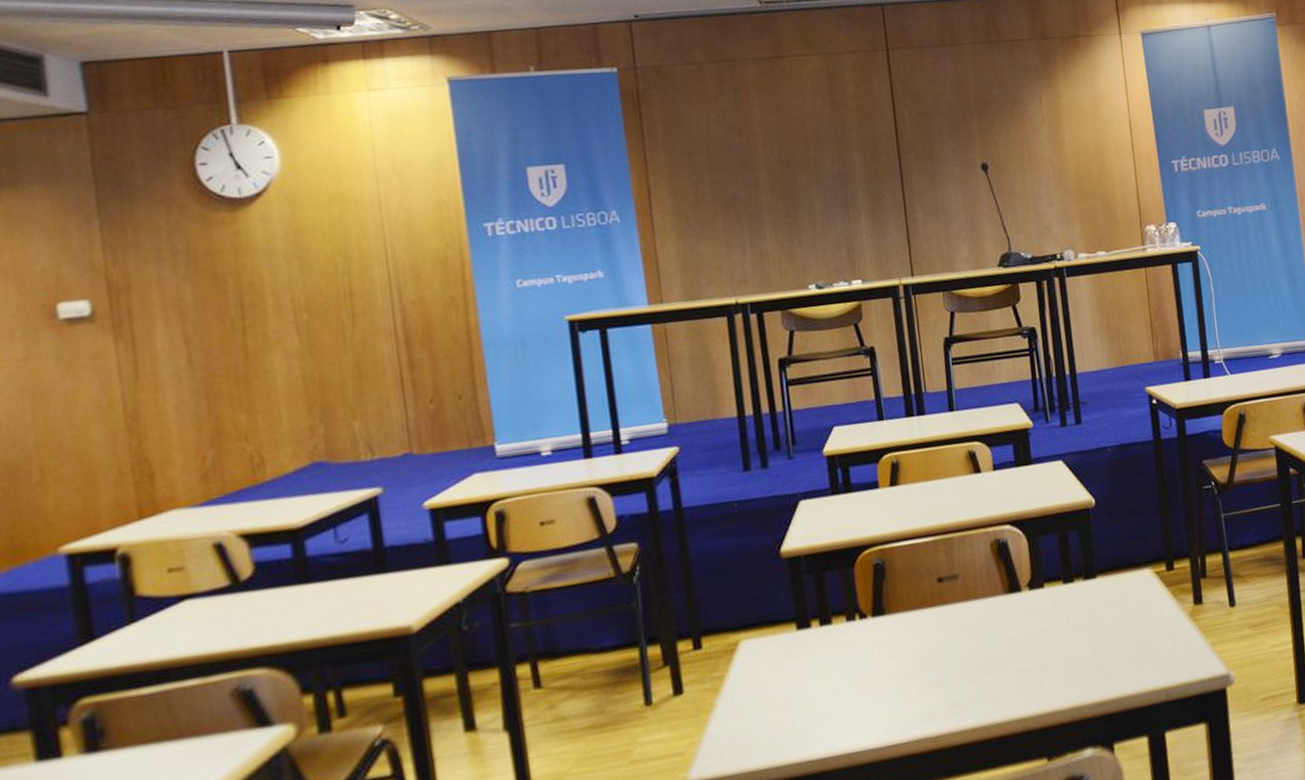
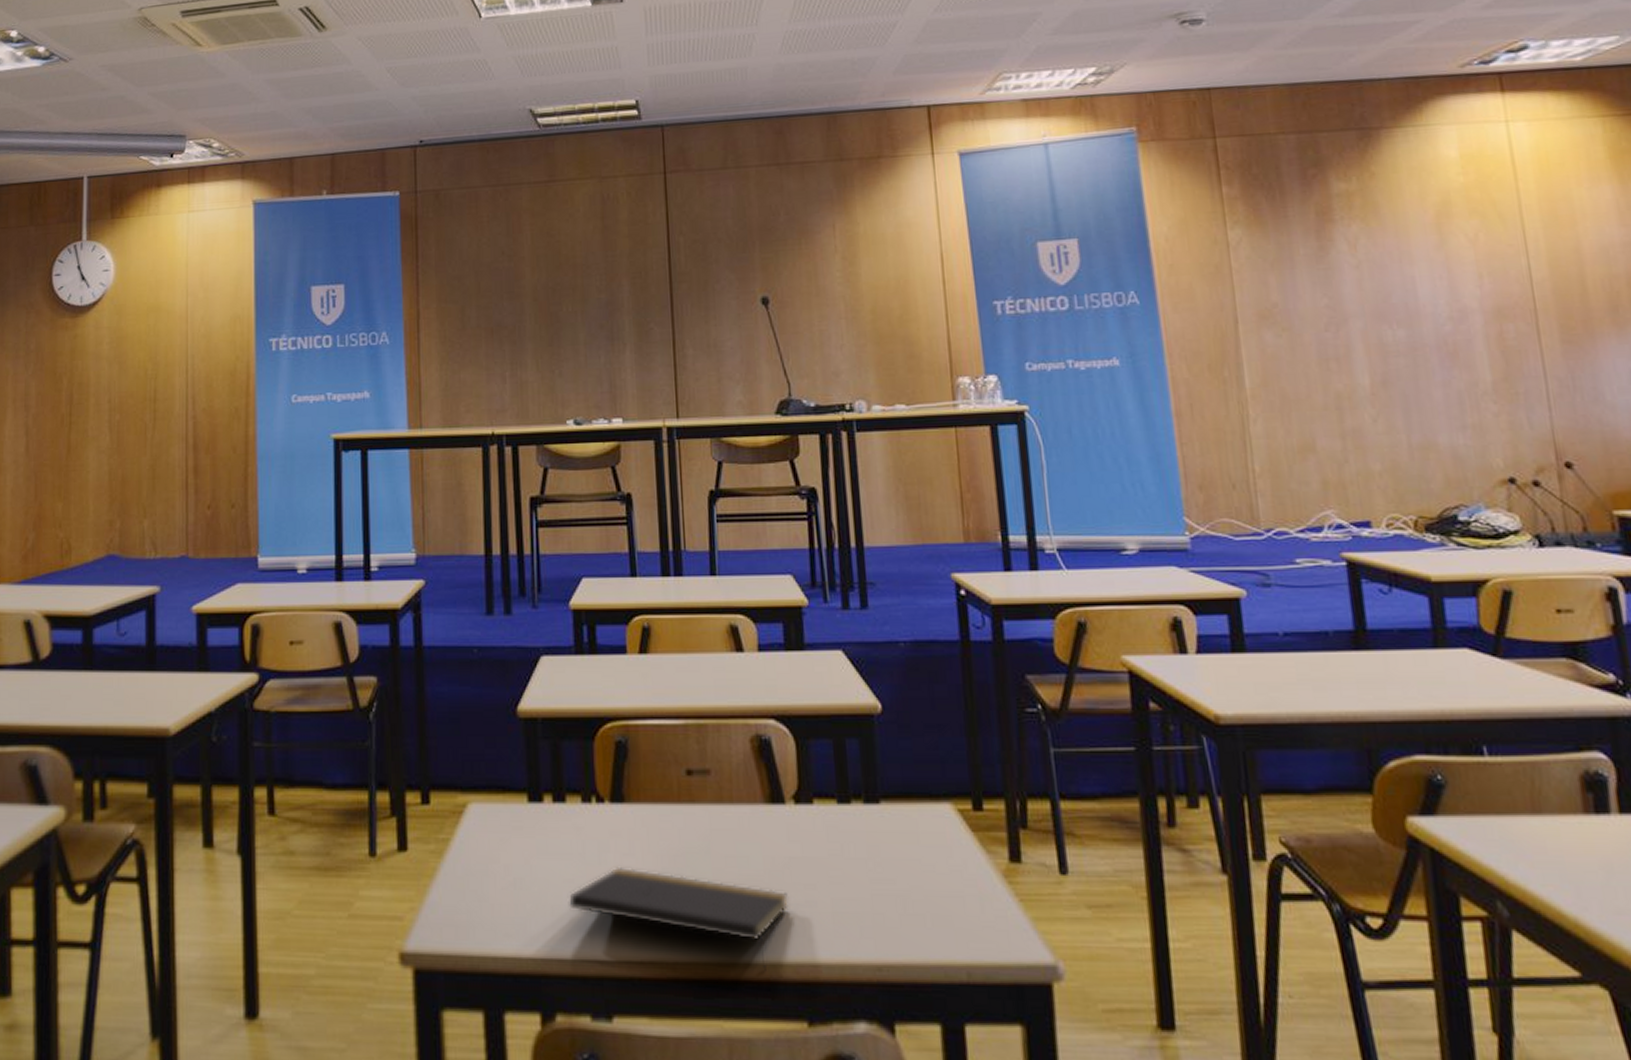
notepad: none [839,661,1028,726] -> present [567,866,789,971]

